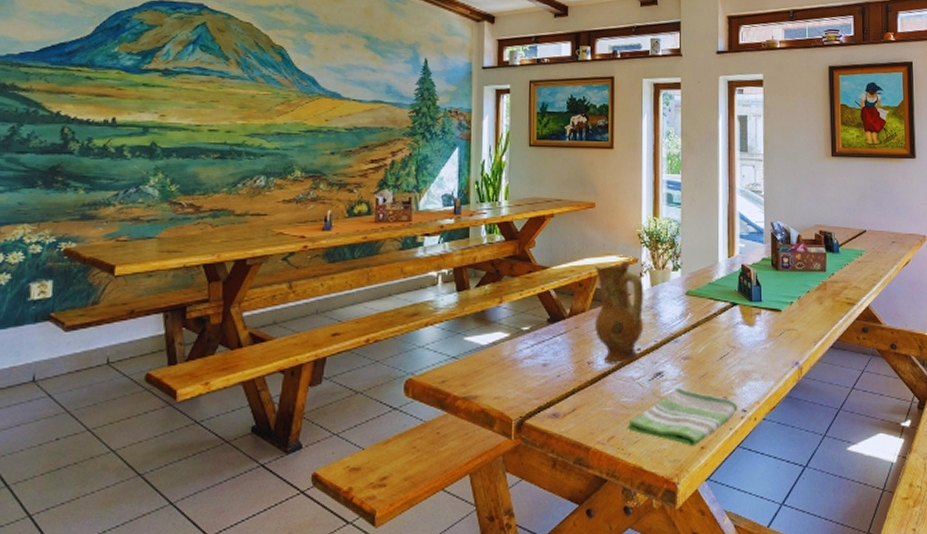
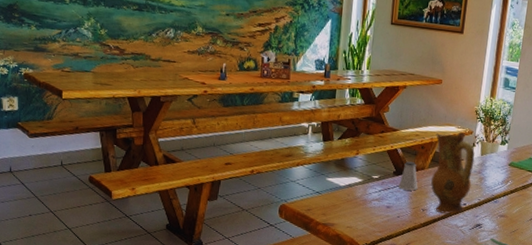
saltshaker: none [555,304,579,340] -> present [398,161,418,191]

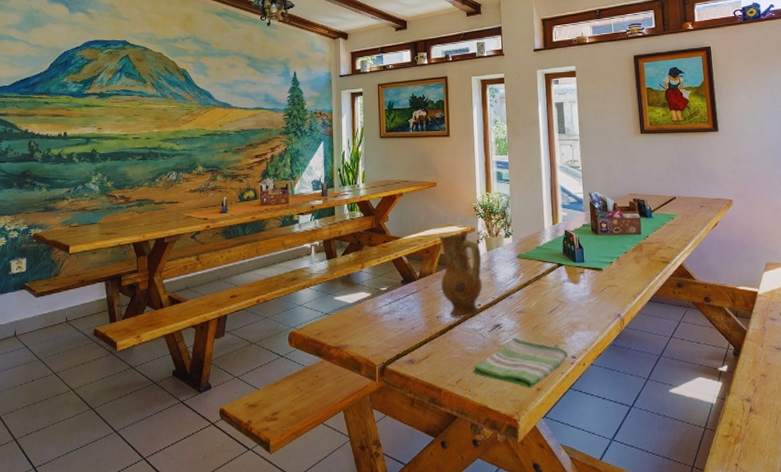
saltshaker: present [398,161,418,191] -> none [408,268,429,298]

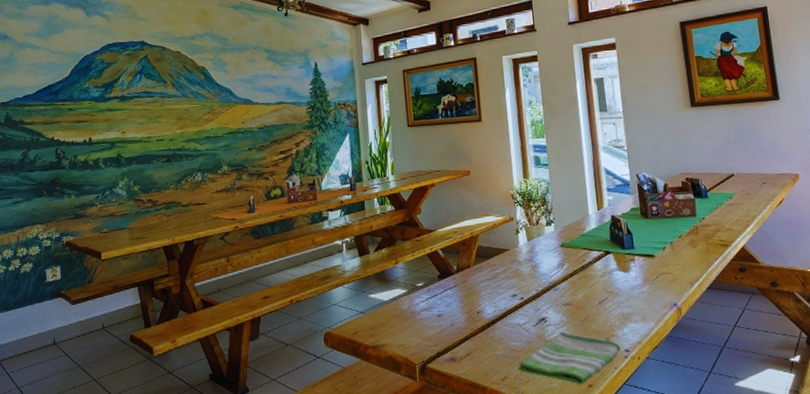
ceramic jug: present [438,231,483,318] -> none [475,220,525,313]

